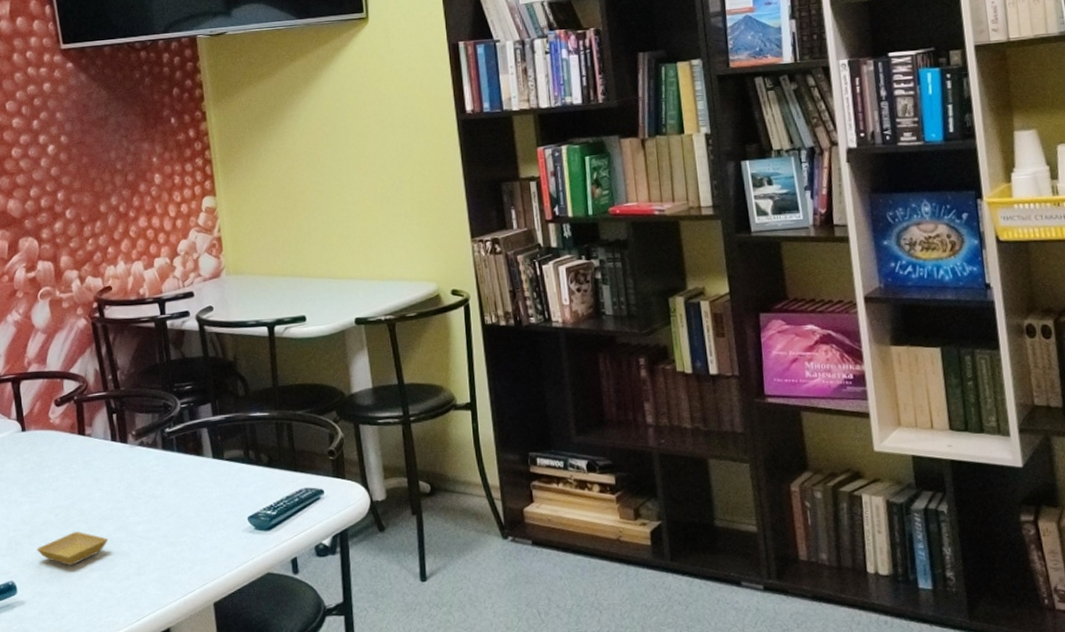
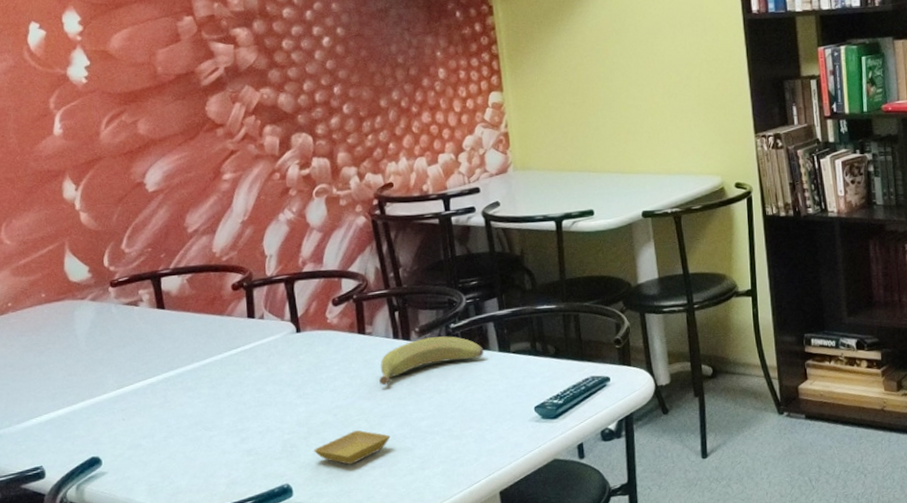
banana: none [98,440,198,487] -> present [379,336,484,385]

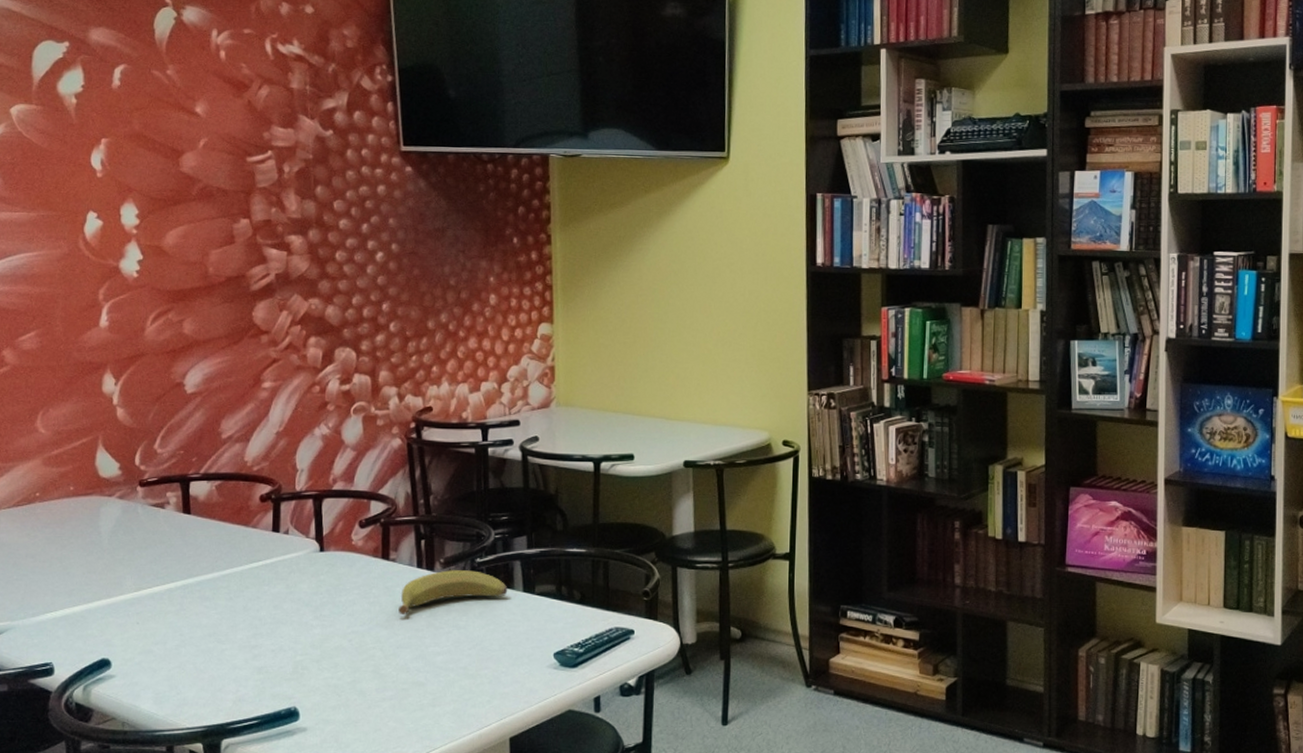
saucer: present [314,430,391,465] -> none [325,659,404,693]

